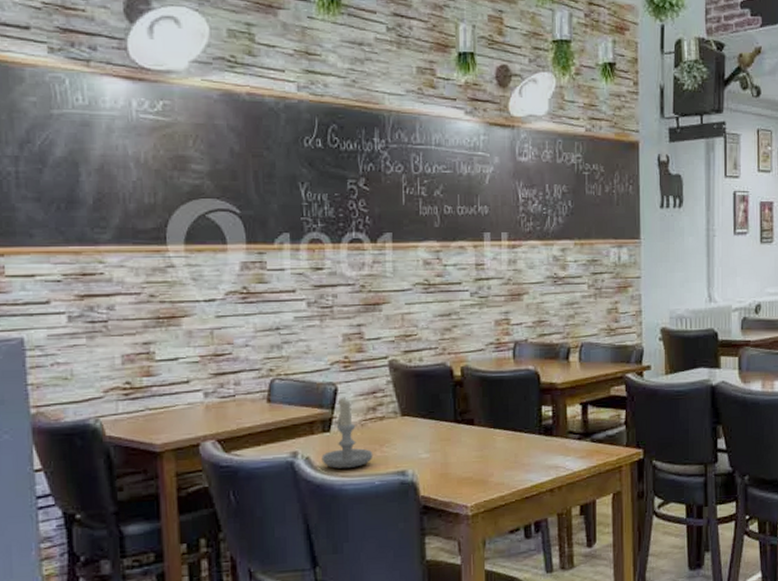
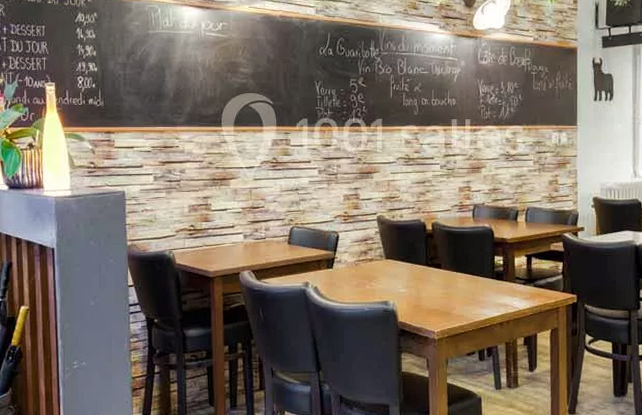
candle: present [321,396,373,469] -> none [326,242,364,296]

